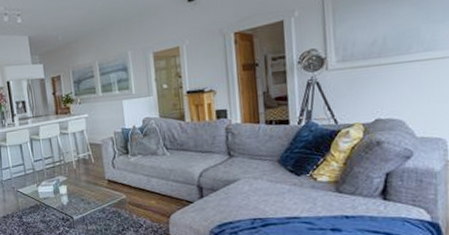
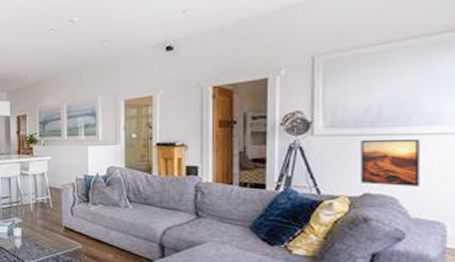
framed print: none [369,65,423,111] -> present [361,140,420,186]

